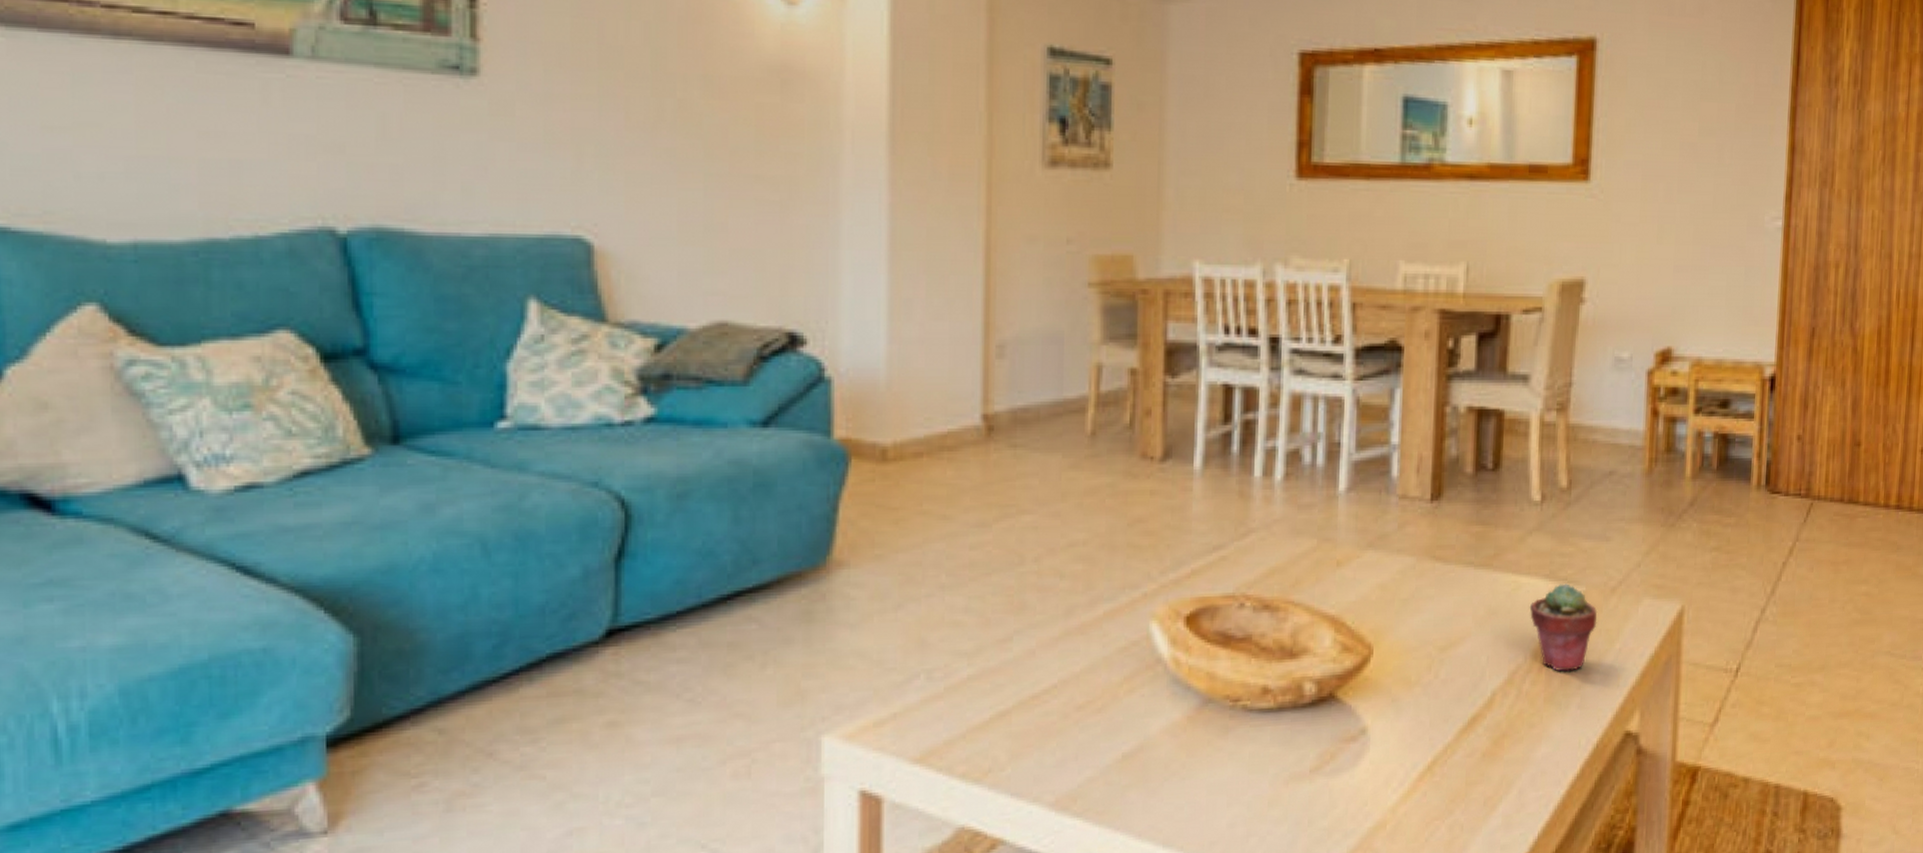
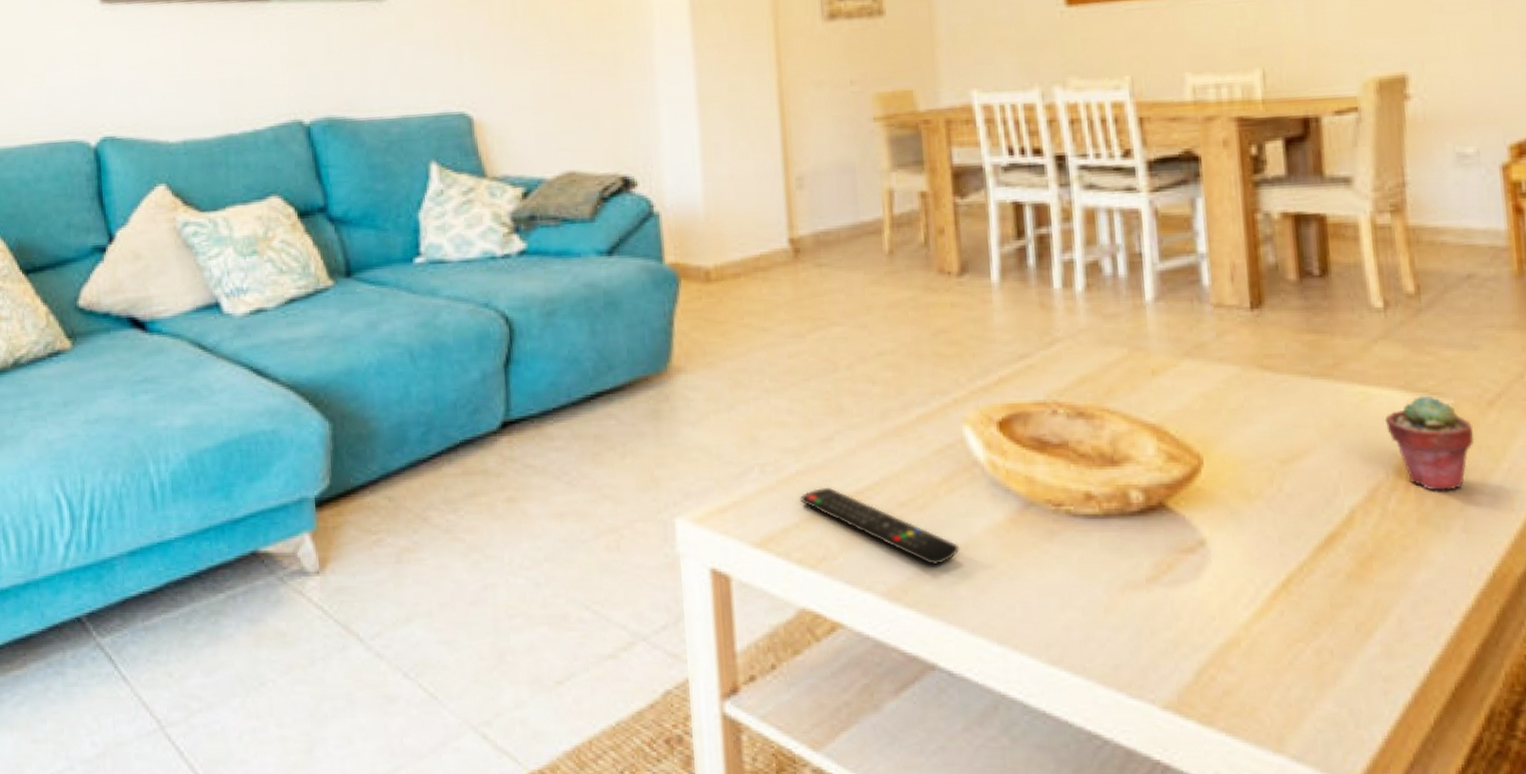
remote control: none [969,692,1135,771] -> present [800,487,960,566]

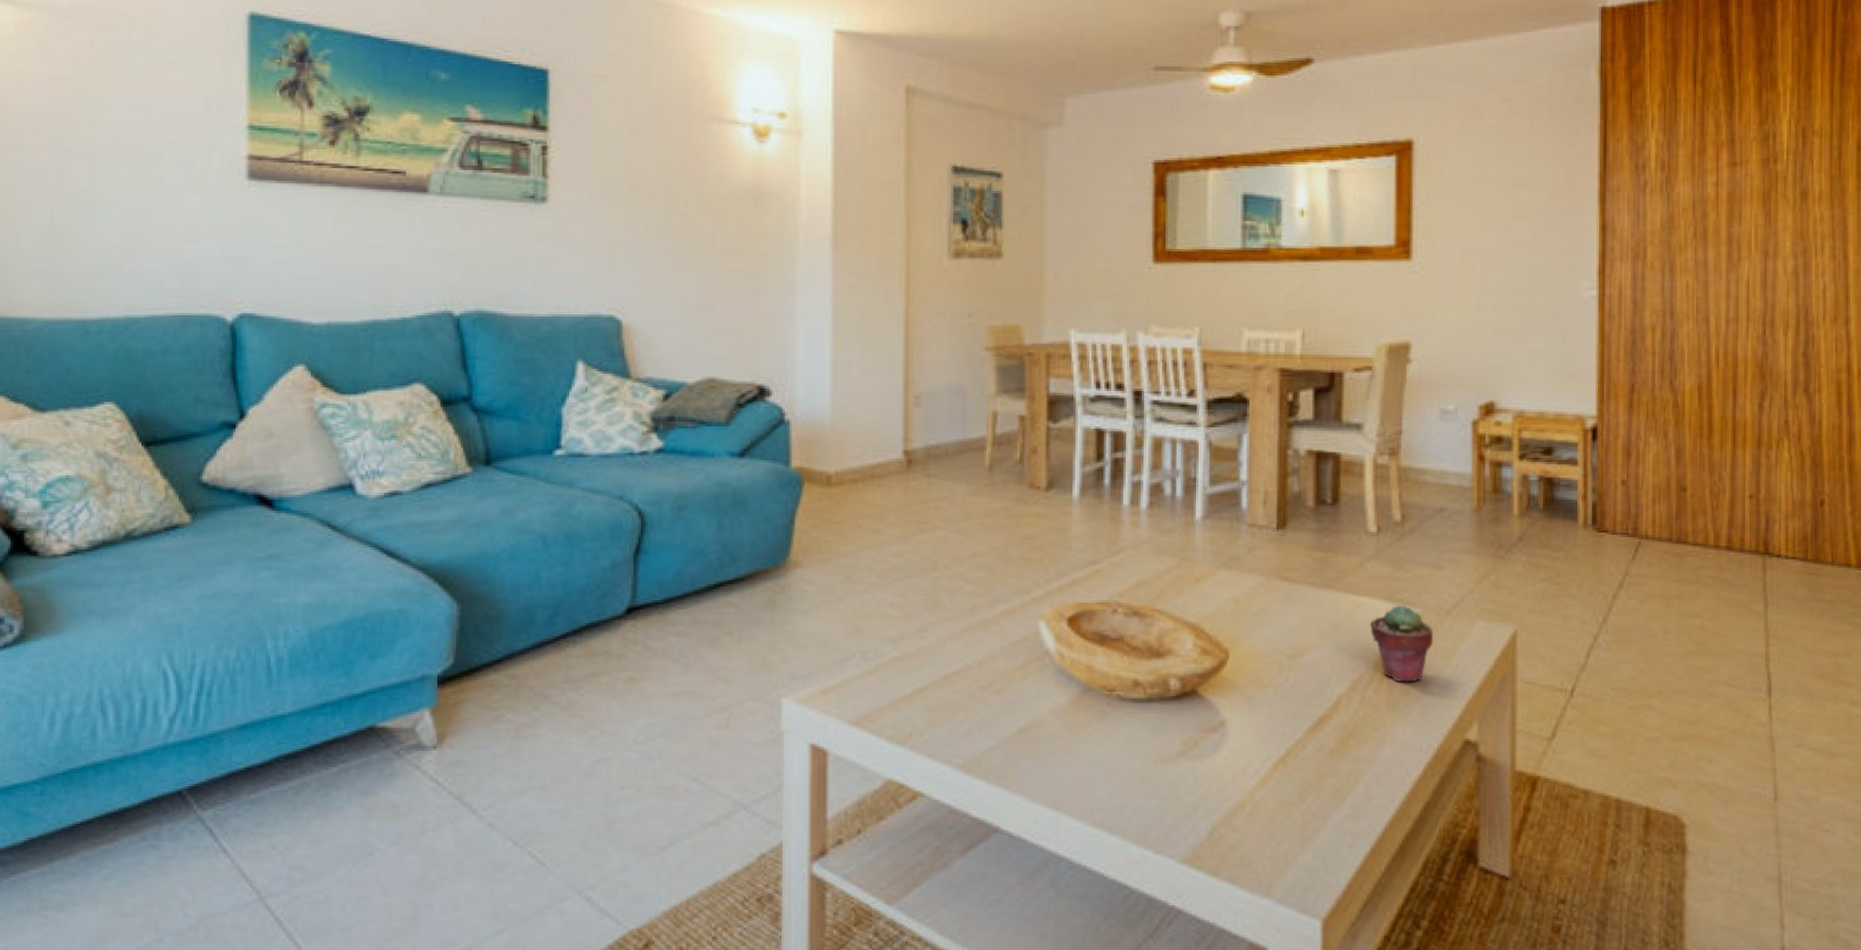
remote control: present [800,487,960,566] -> none [895,672,1028,742]

